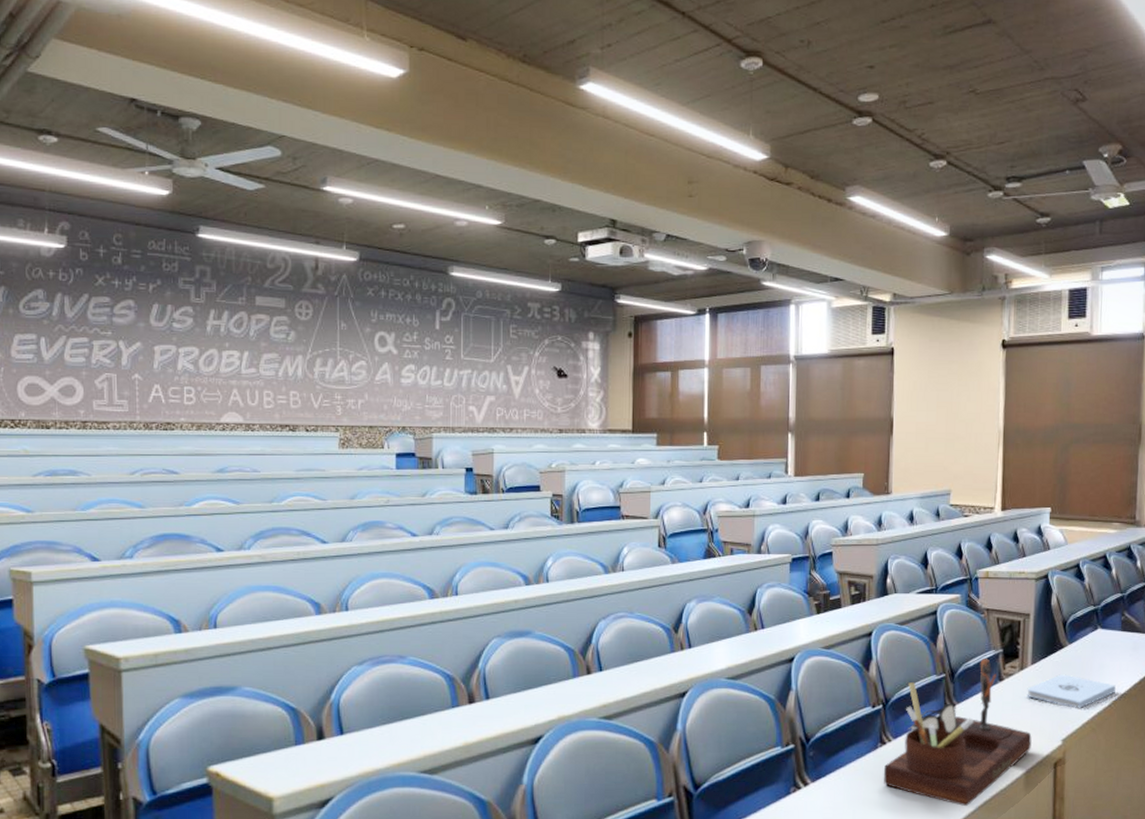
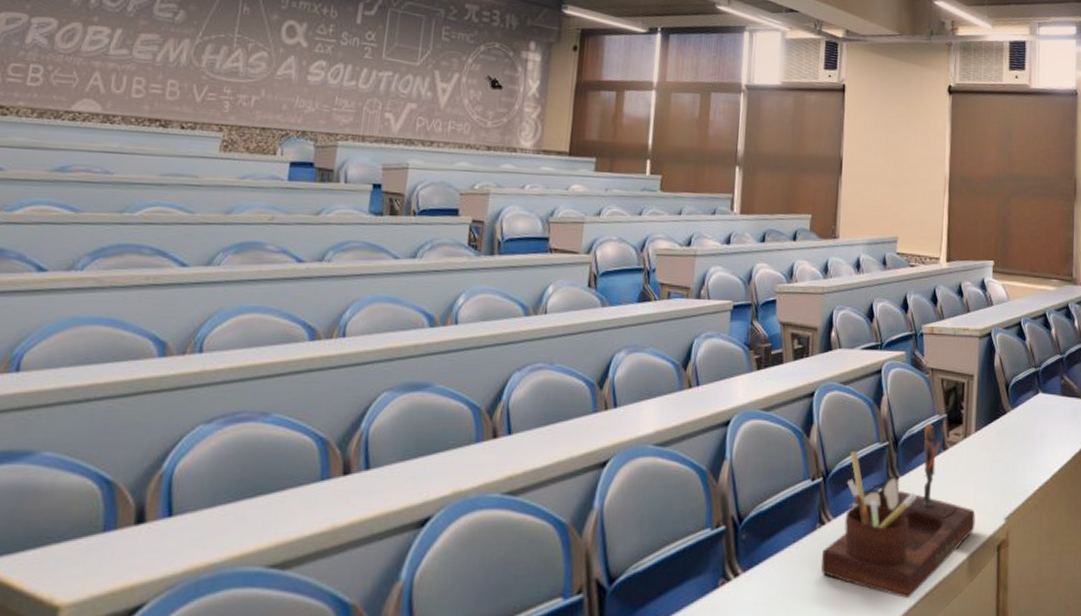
notepad: present [1027,674,1116,708] -> none [970,443,1057,482]

